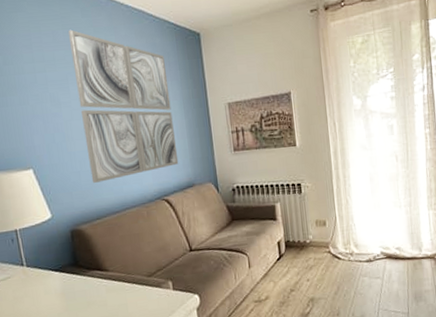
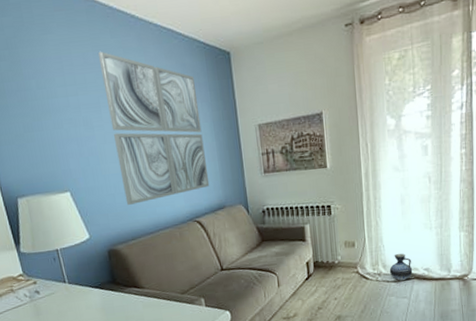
ceramic jug: none [361,232,385,260] -> present [389,253,413,281]

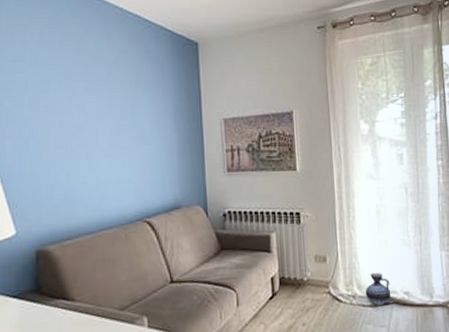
wall art: present [97,51,210,205] -> none [55,29,165,198]

